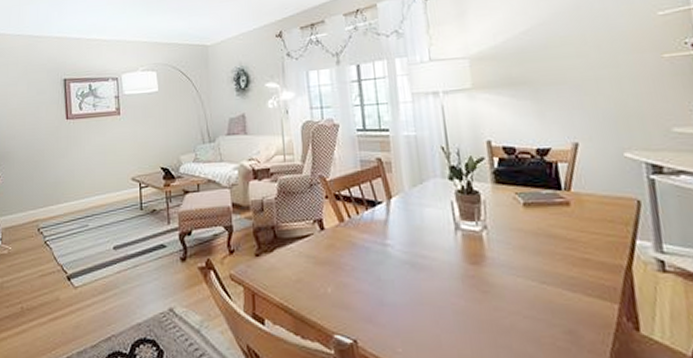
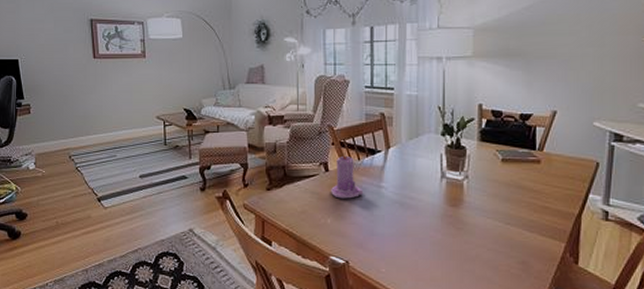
candle: none [329,206,367,262] -> present [331,153,364,199]

